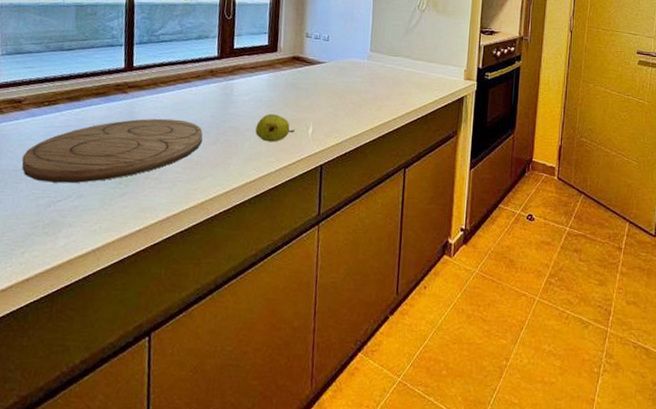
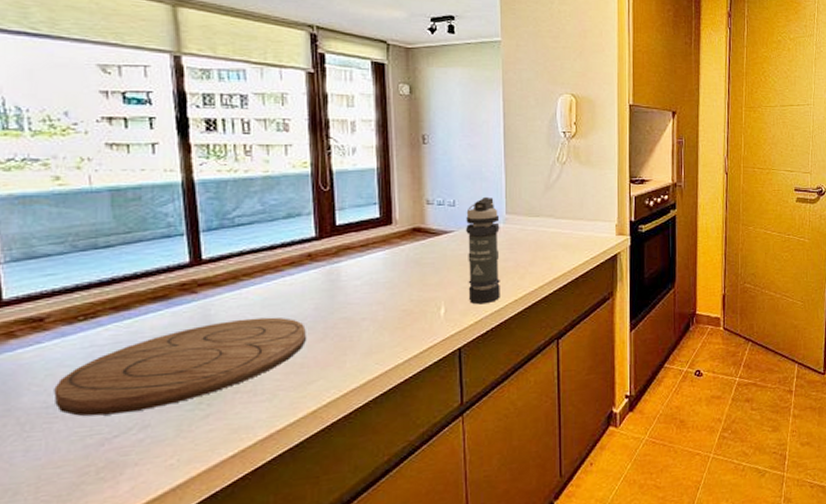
fruit: present [255,113,294,142] -> none [374,296,423,330]
smoke grenade: none [333,35,365,129] -> present [466,196,500,305]

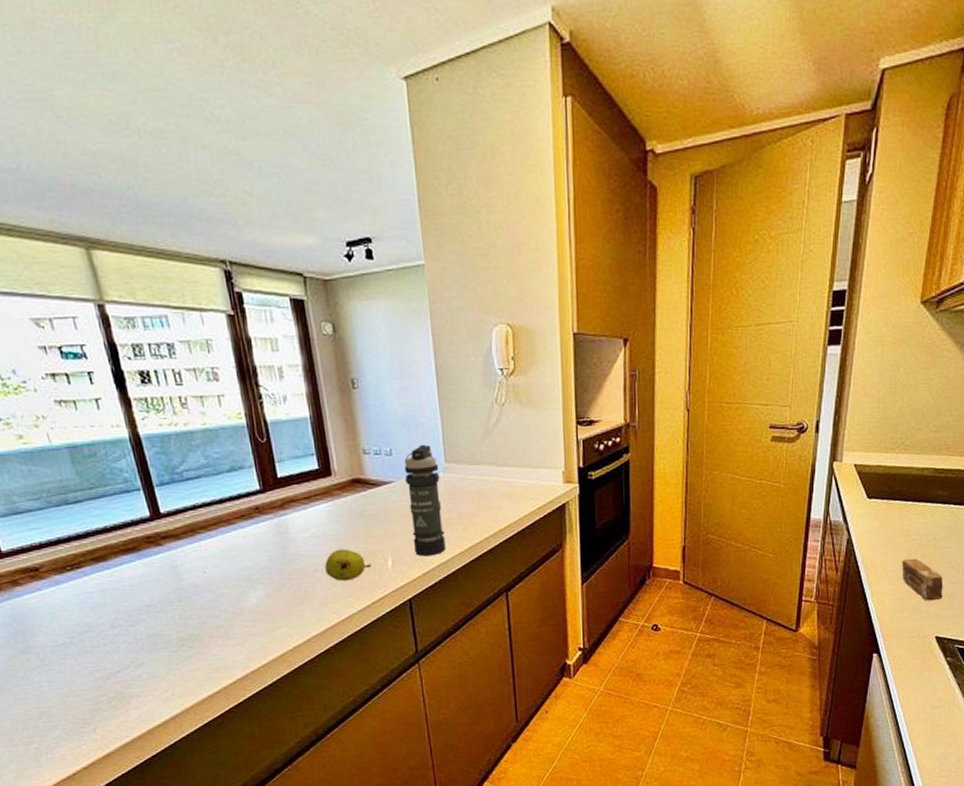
cutting board: present [54,317,306,416] -> none [60,568,265,654]
fruit: none [374,296,423,330] -> present [325,548,371,581]

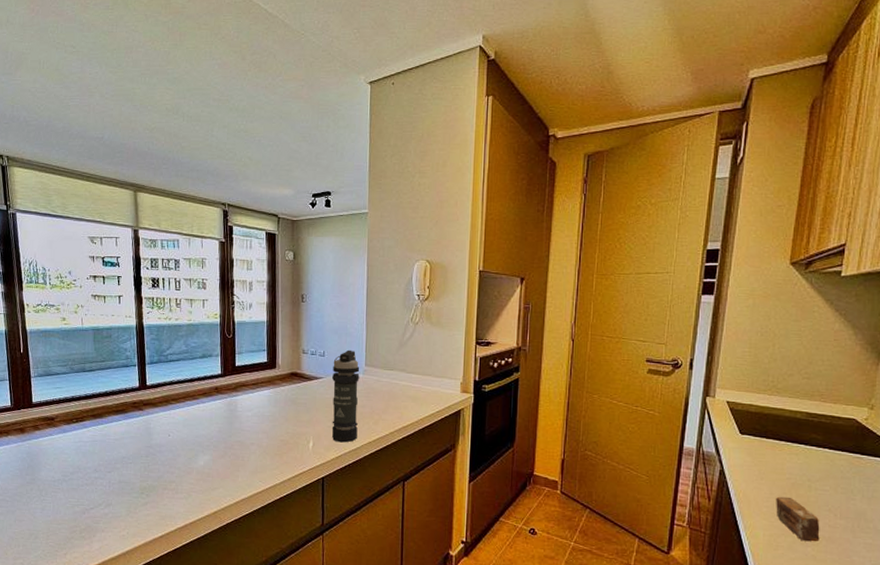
fruit: present [325,548,371,581] -> none [260,428,296,456]

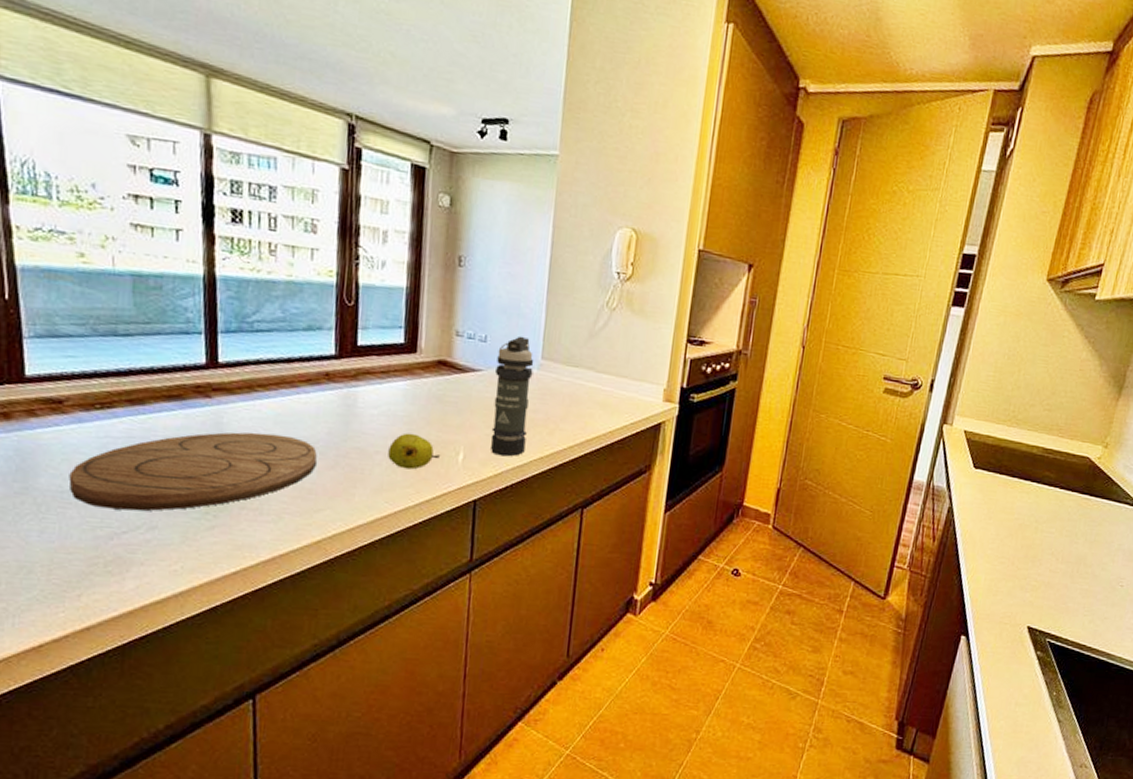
cutting board: none [58,433,212,493] -> present [68,432,317,511]
fruit: none [260,428,296,456] -> present [388,433,440,470]
soap bar: present [776,496,820,542] -> none [999,537,1041,588]

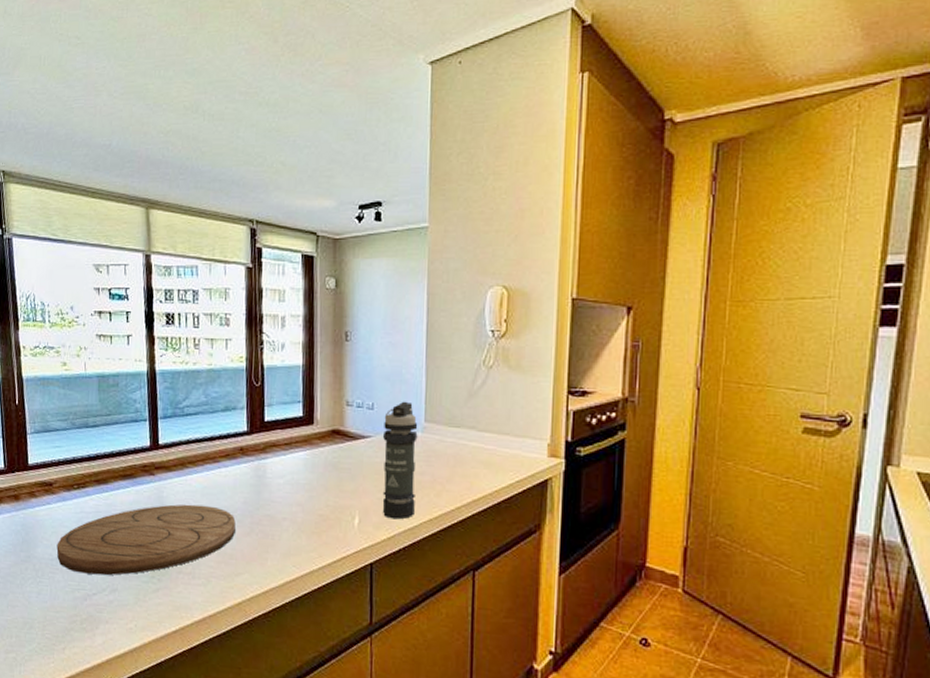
fruit: present [388,433,440,470] -> none [294,499,338,534]

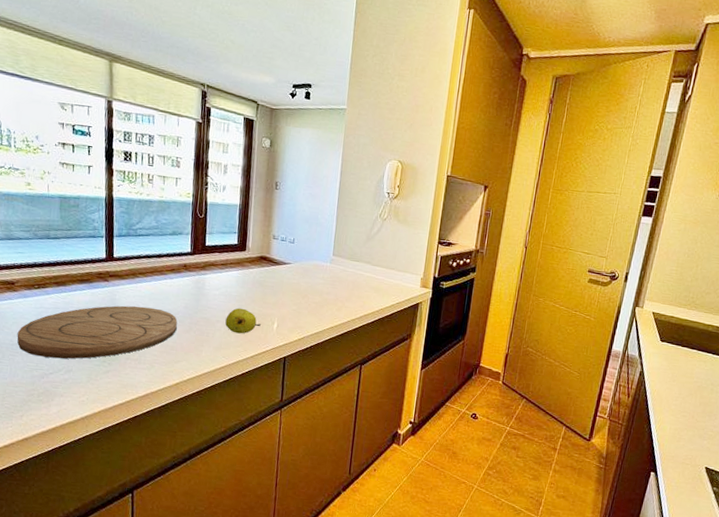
fruit: none [294,499,338,534] -> present [225,308,261,334]
smoke grenade: present [382,401,418,520] -> none [296,239,328,326]

